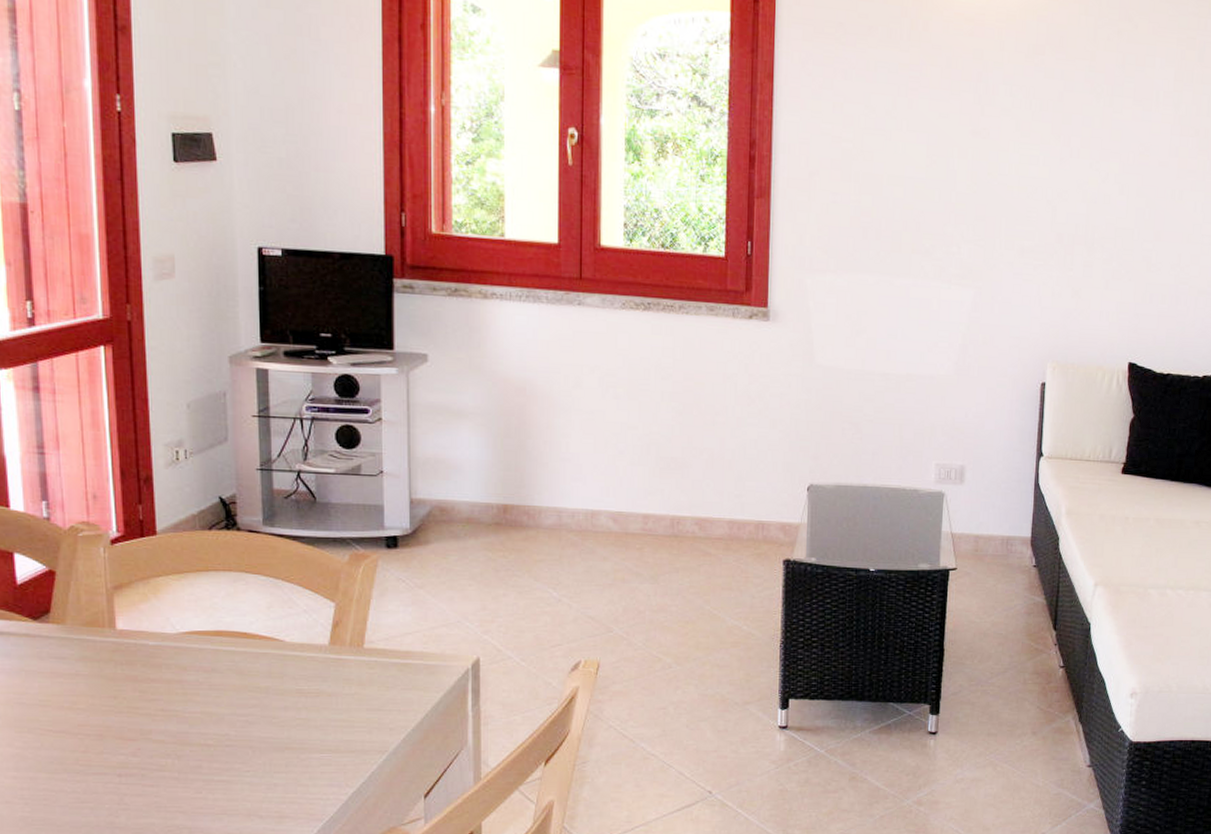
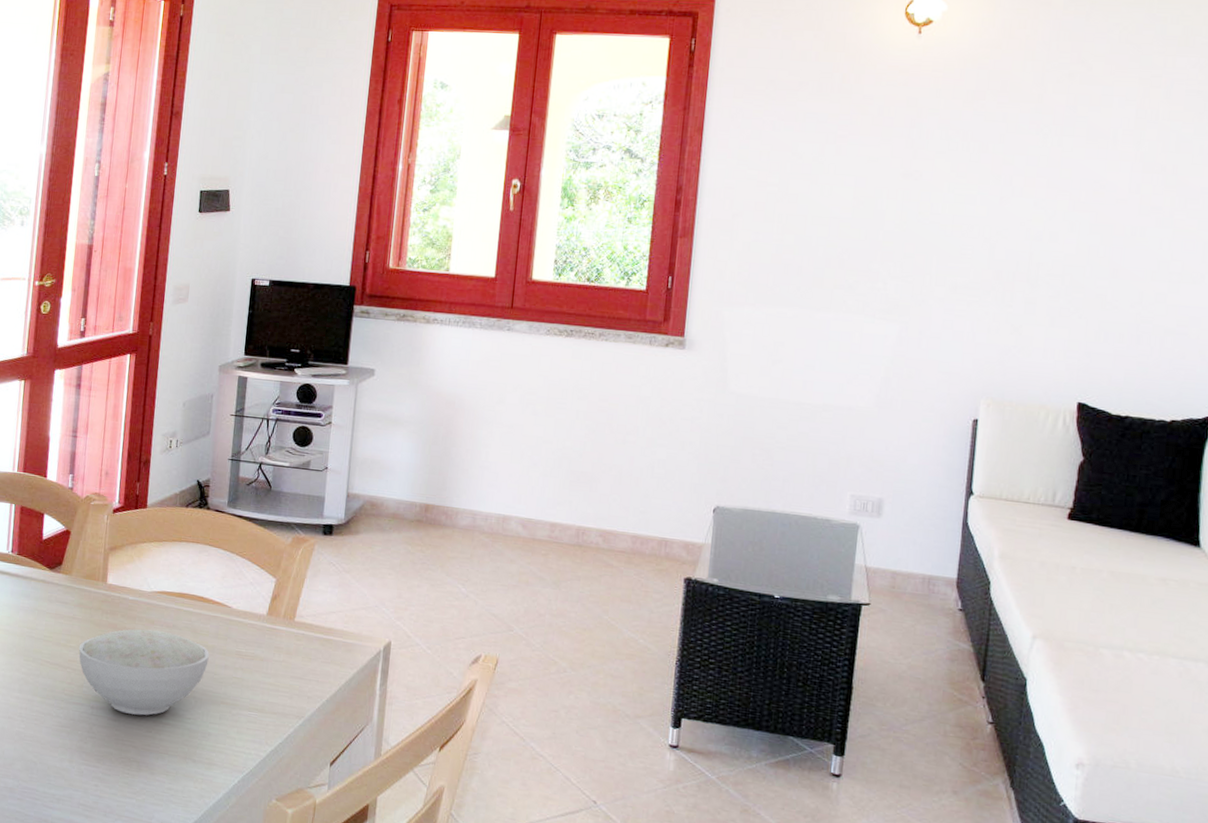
bowl: none [89,677,263,776] -> present [78,629,209,716]

